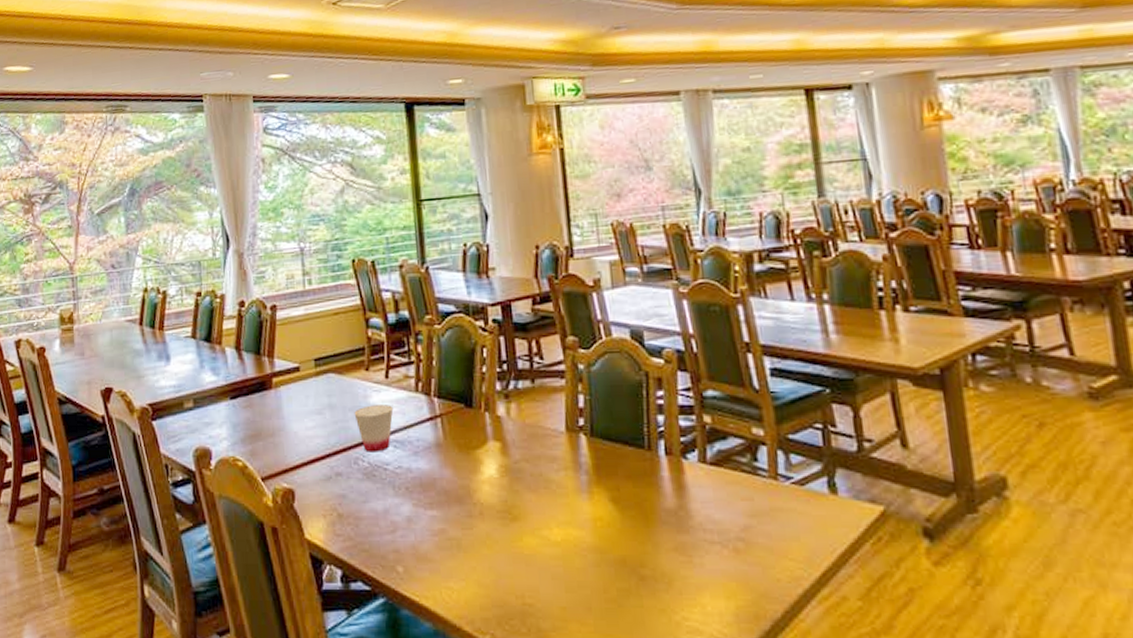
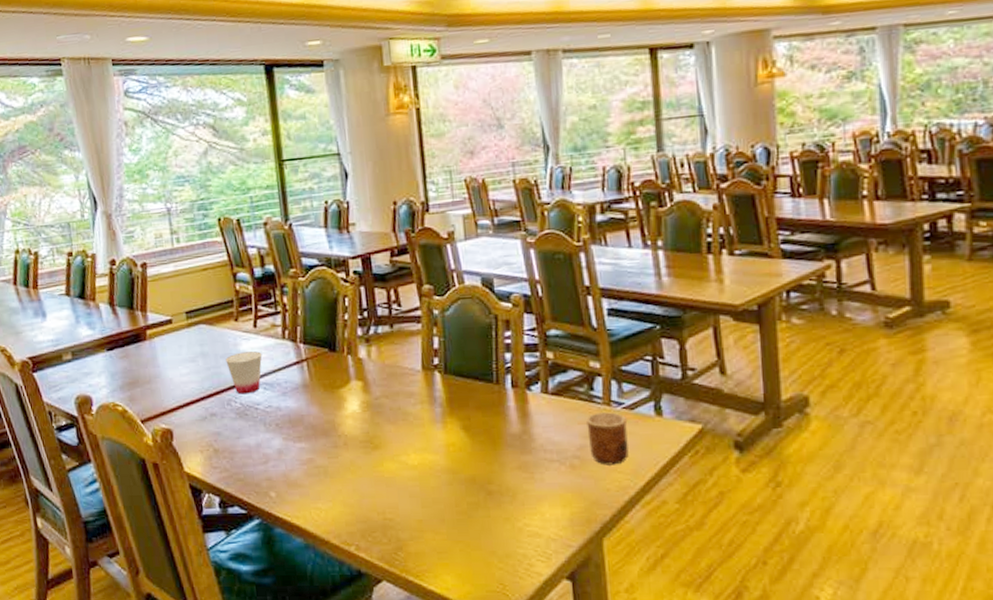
cup: none [750,487,801,551] -> present [586,412,629,465]

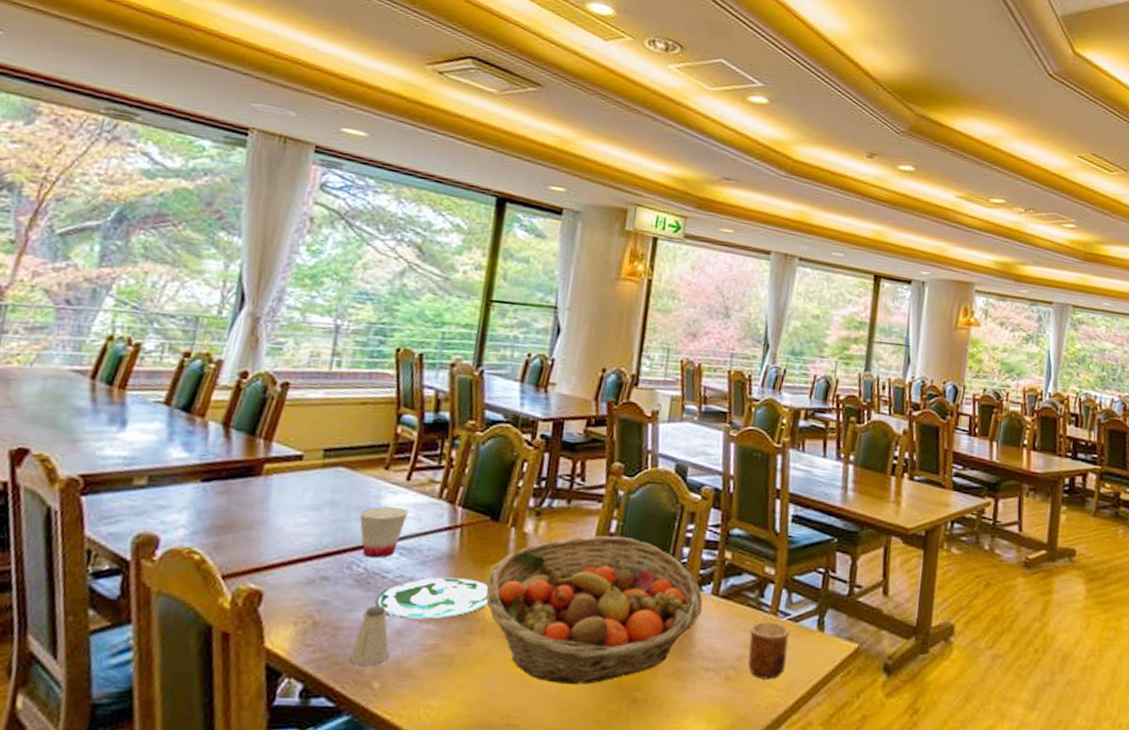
saltshaker: none [247,431,277,480] -> present [348,605,391,665]
plate: none [255,402,345,440] -> present [375,577,489,619]
fruit basket: none [338,350,536,483] -> present [485,535,703,685]

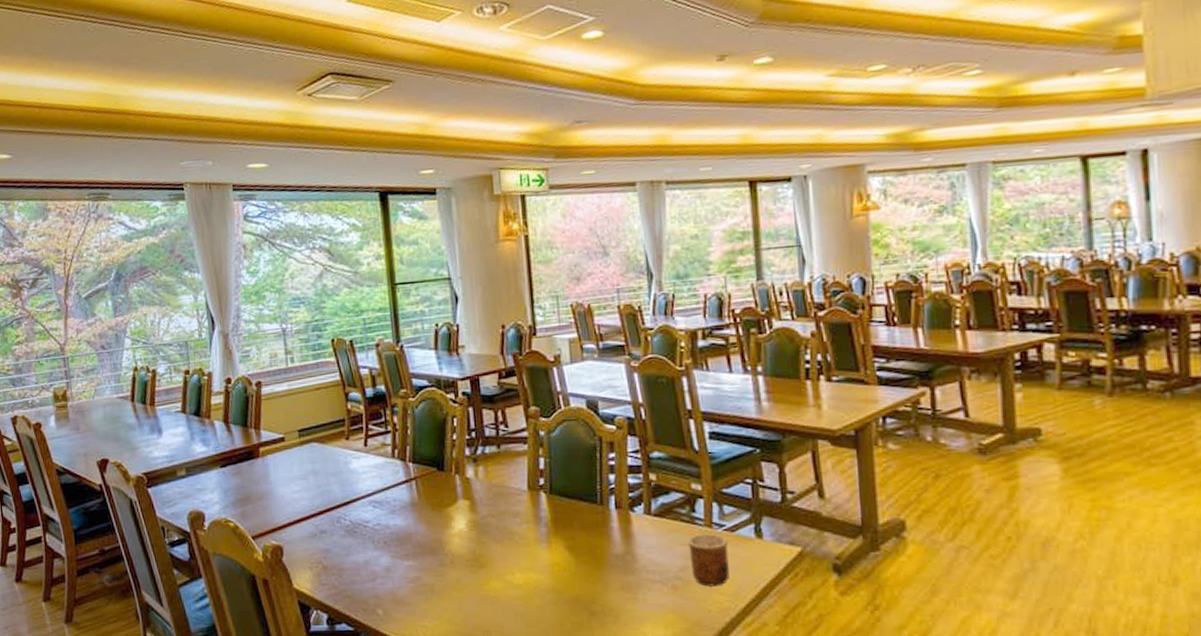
saltshaker: present [348,605,391,665] -> none [355,549,385,597]
cup: present [359,507,409,558] -> none [336,470,372,512]
plate: present [375,577,489,619] -> none [364,521,452,558]
fruit basket: present [485,535,703,685] -> none [445,471,639,602]

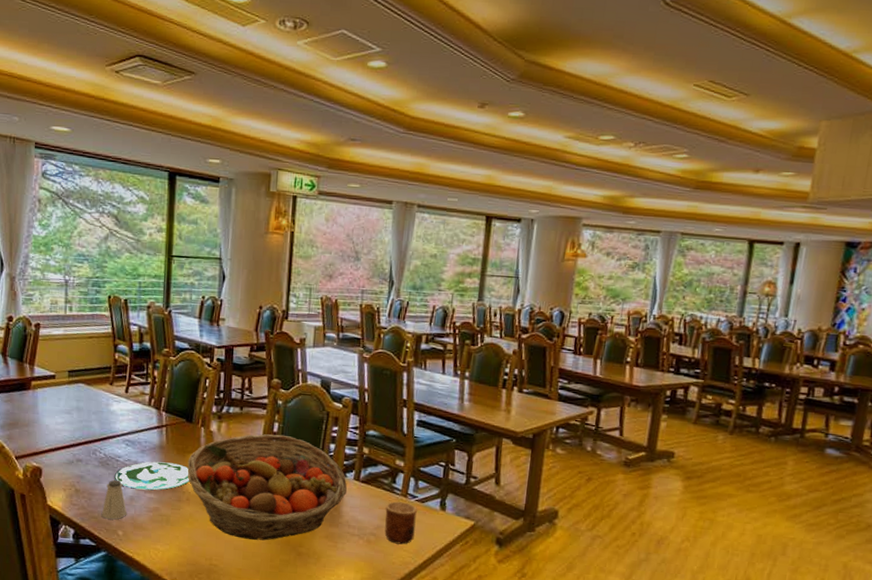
saltshaker: none [355,549,385,597] -> present [101,479,127,520]
plate: none [364,521,452,558] -> present [114,461,190,490]
fruit basket: none [445,471,639,602] -> present [187,434,348,541]

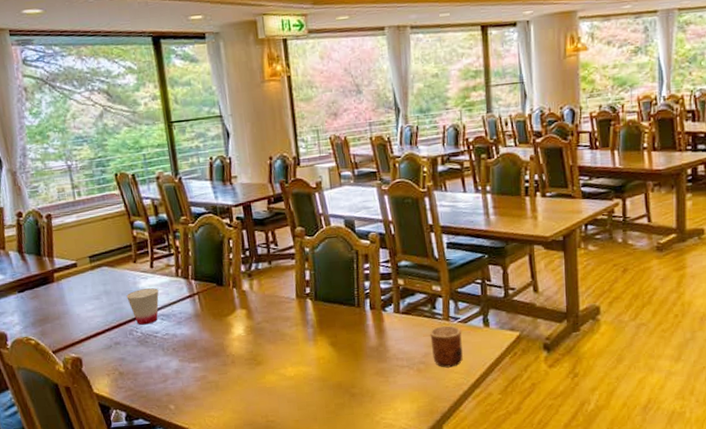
cup: none [97,411,129,447] -> present [126,288,159,325]
saltshaker: present [101,479,127,520] -> none [149,355,175,396]
plate: present [114,461,190,490] -> none [155,328,232,361]
fruit basket: present [187,434,348,541] -> none [226,281,390,391]

